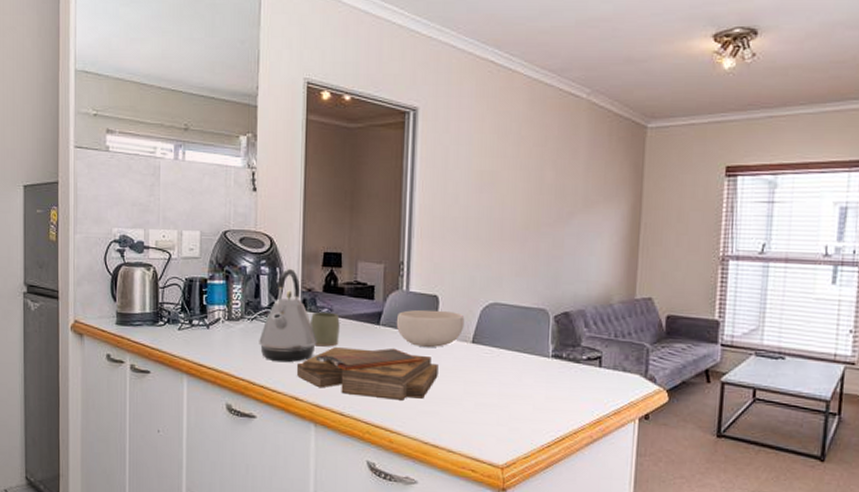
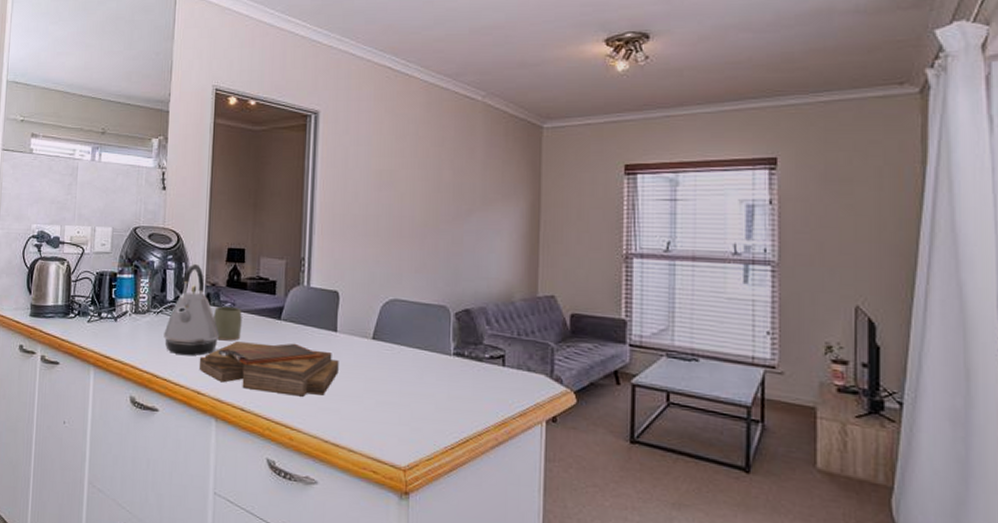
bowl: present [396,309,465,348] -> none [297,305,365,344]

